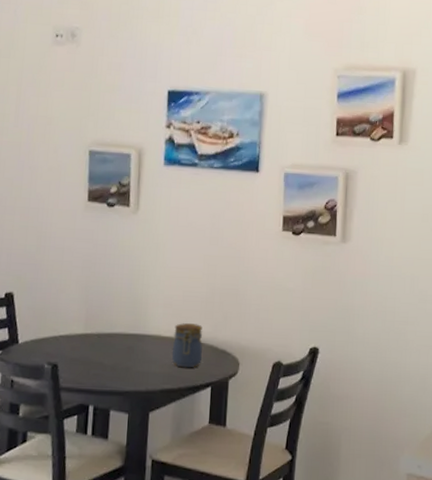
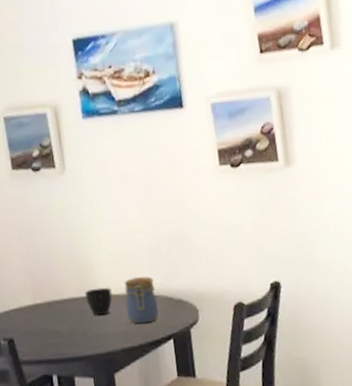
cup: none [134,327,161,355] -> present [84,287,113,316]

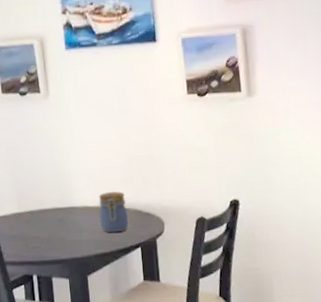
cup: present [84,287,113,316] -> none [63,199,88,225]

